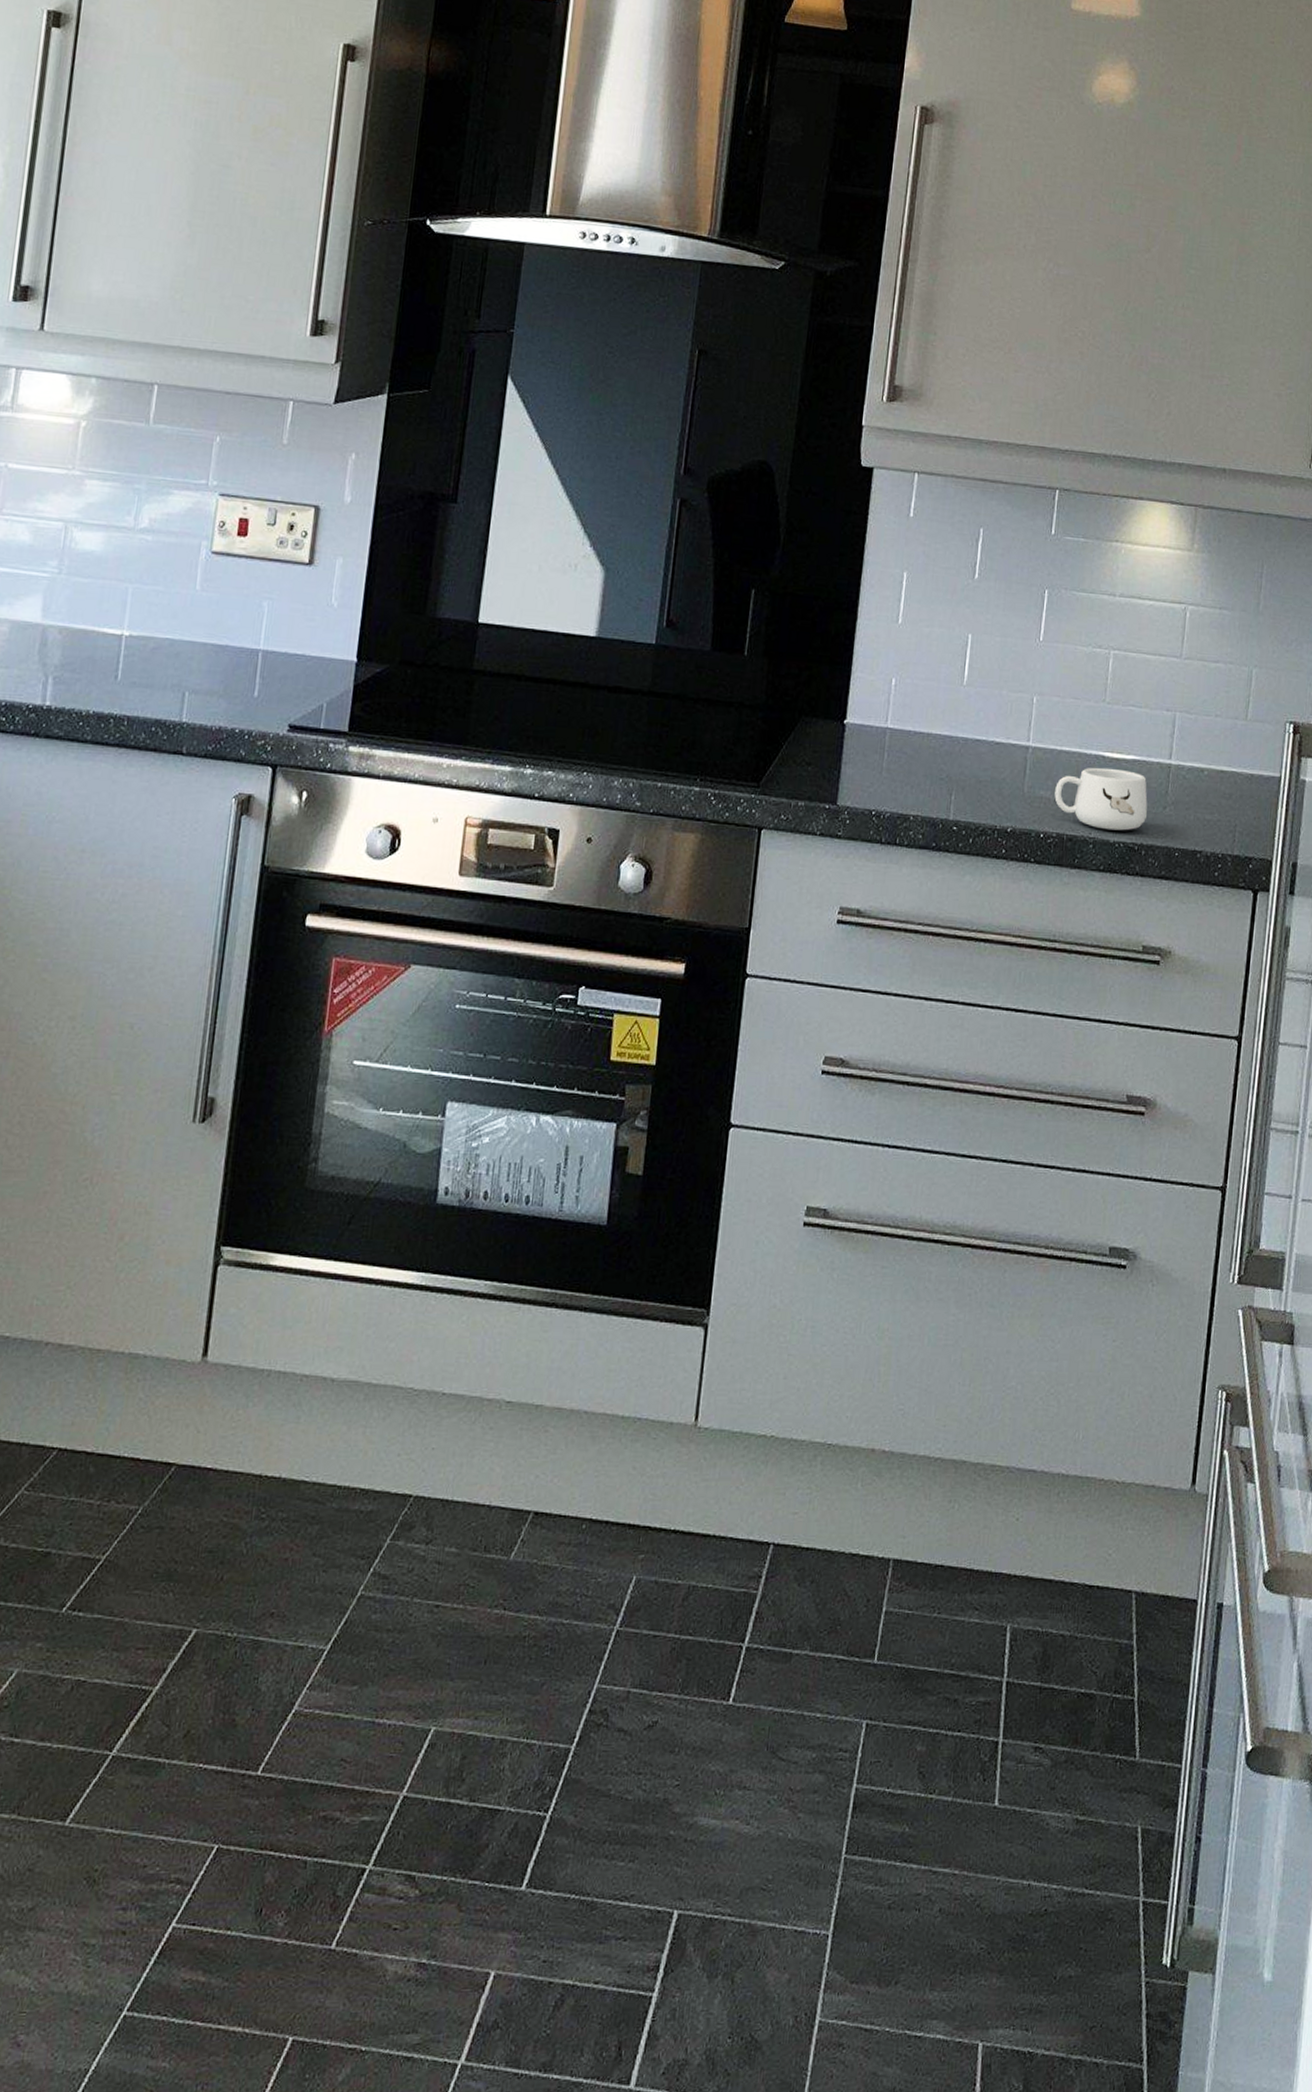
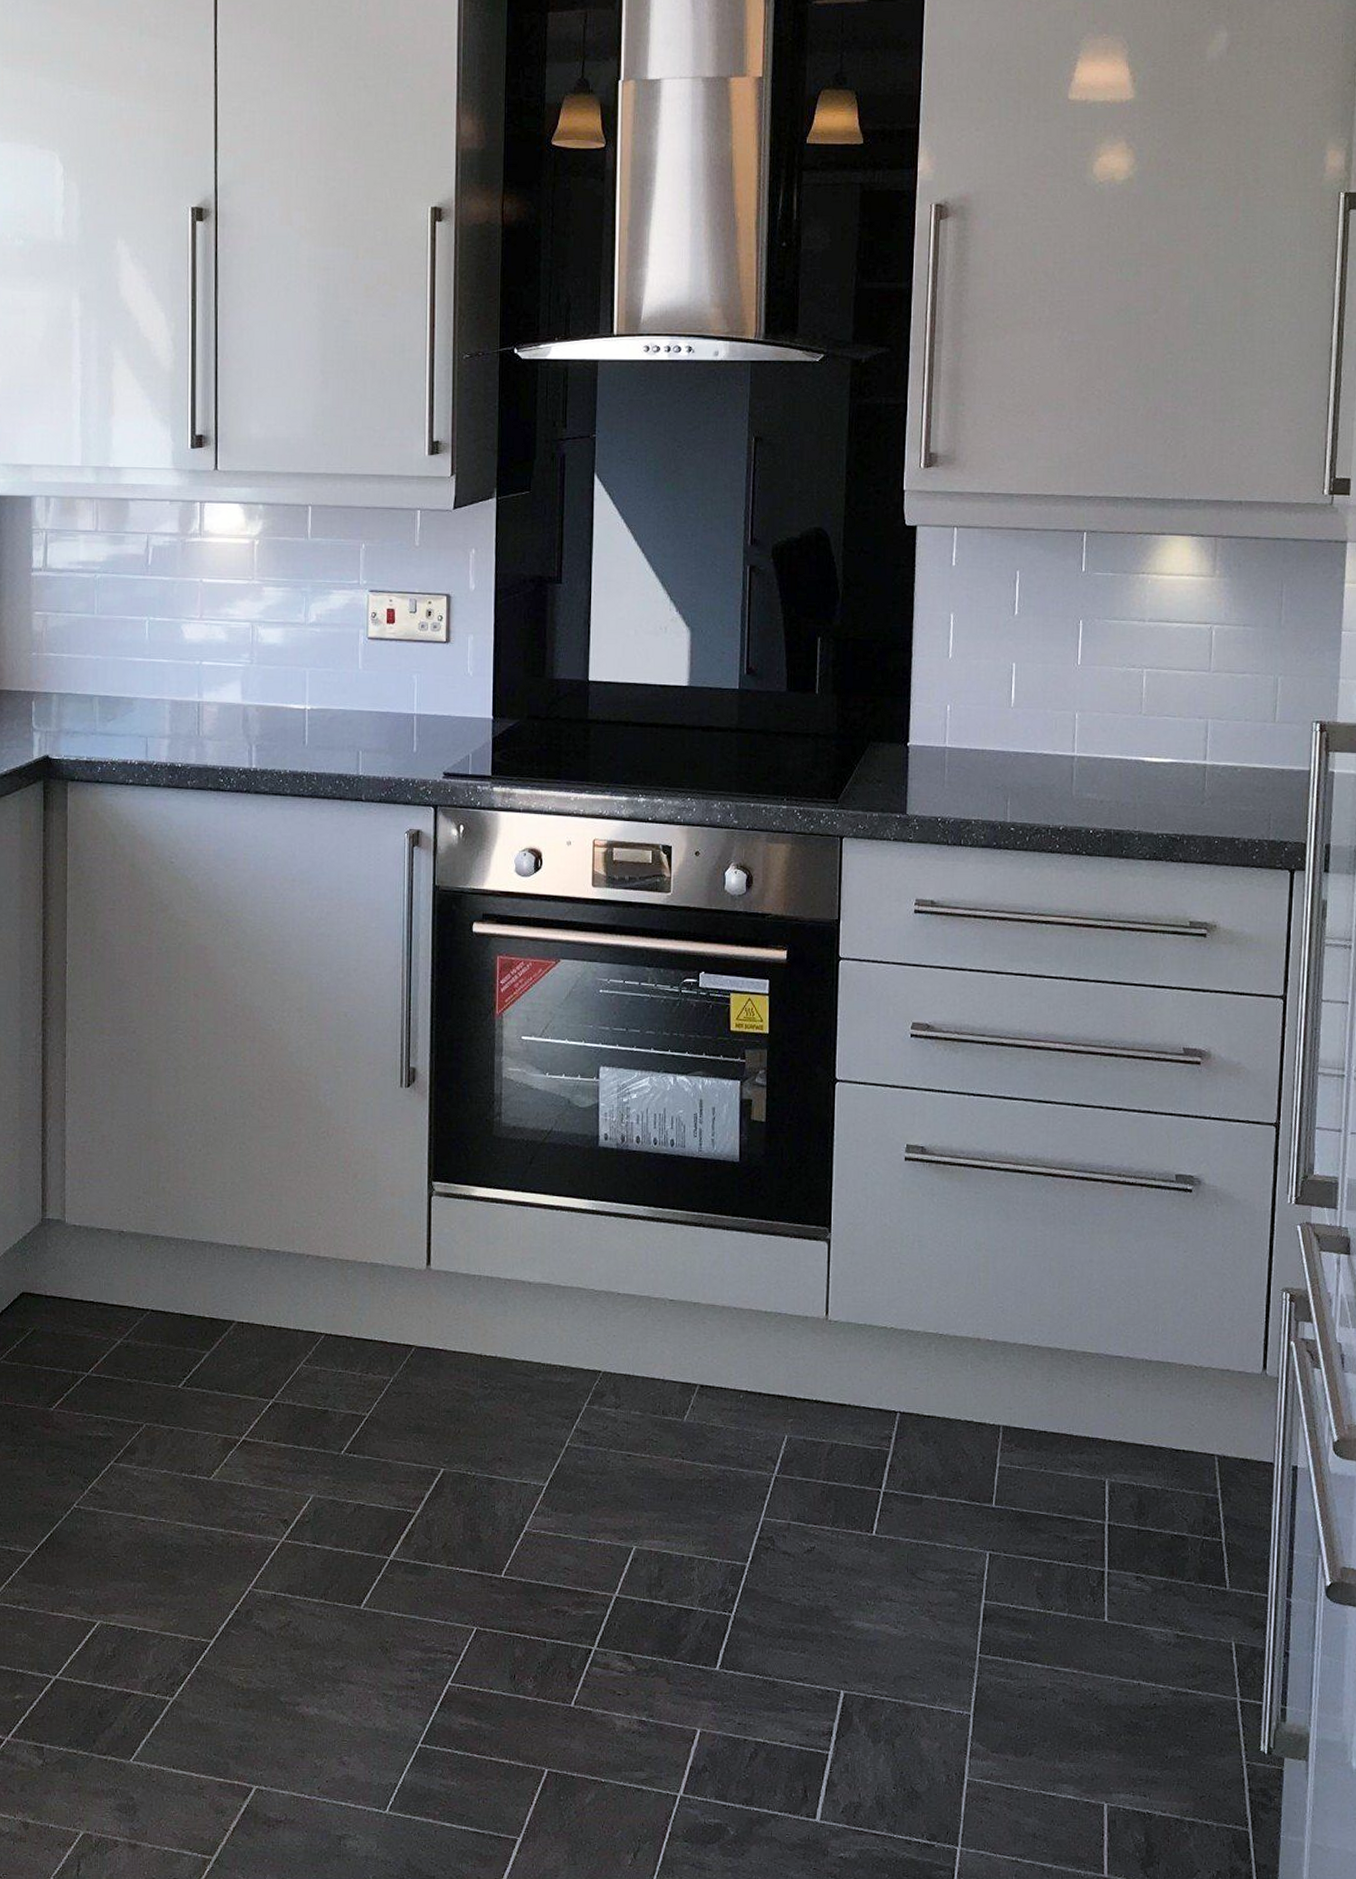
mug: present [1054,767,1148,831] -> none [1100,771,1186,824]

